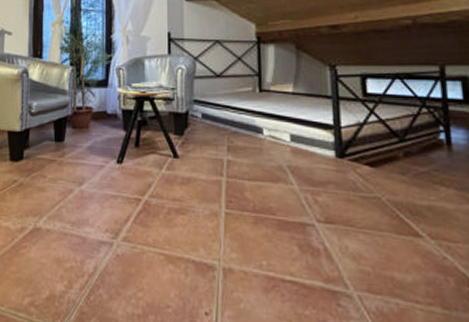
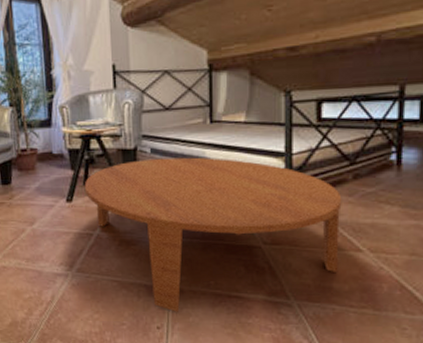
coffee table: none [135,123,398,296] -> present [84,157,342,312]

